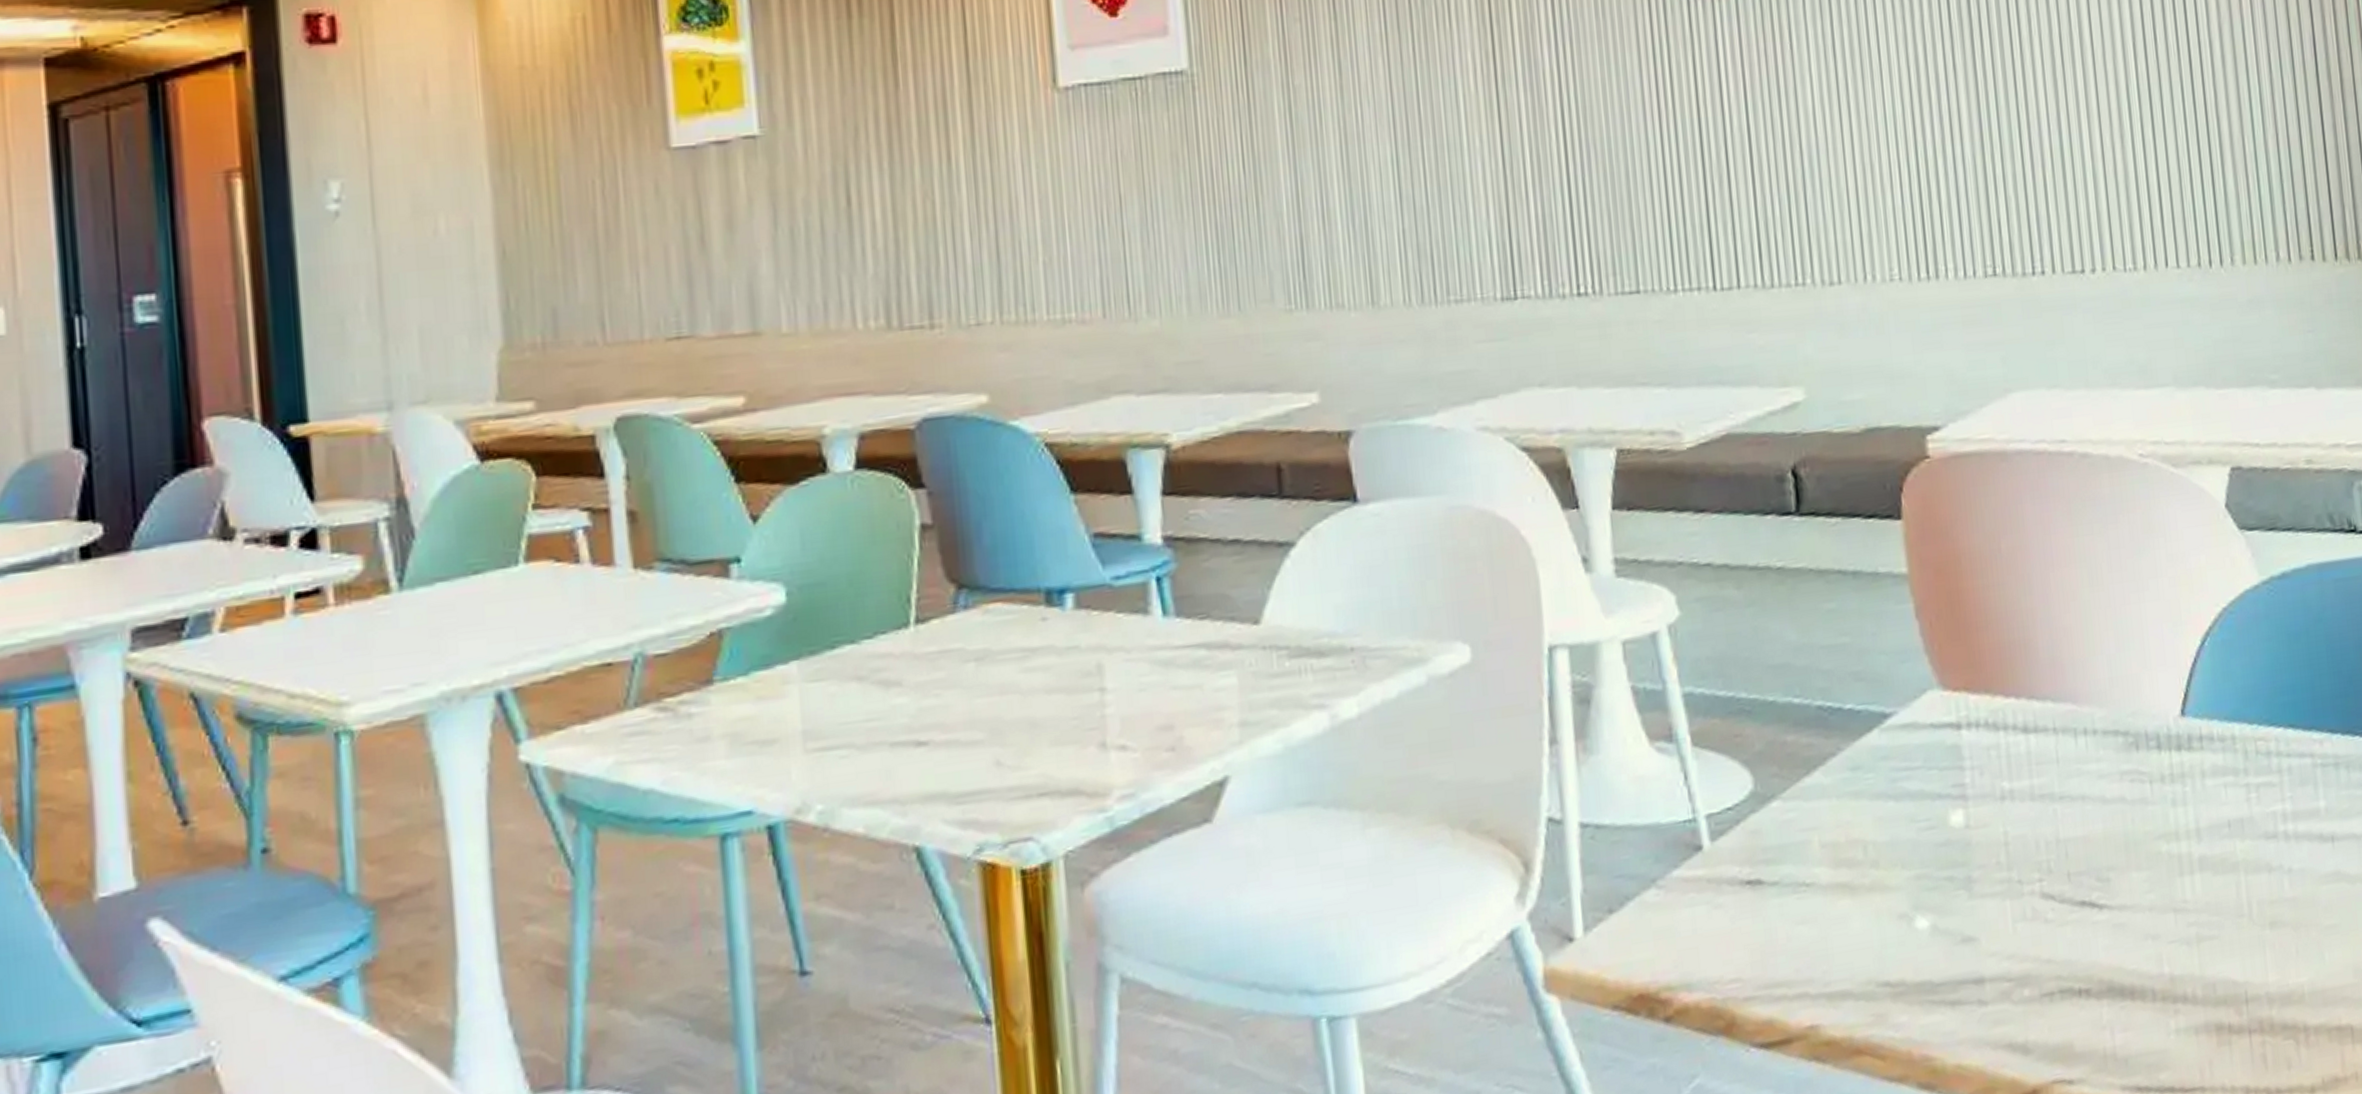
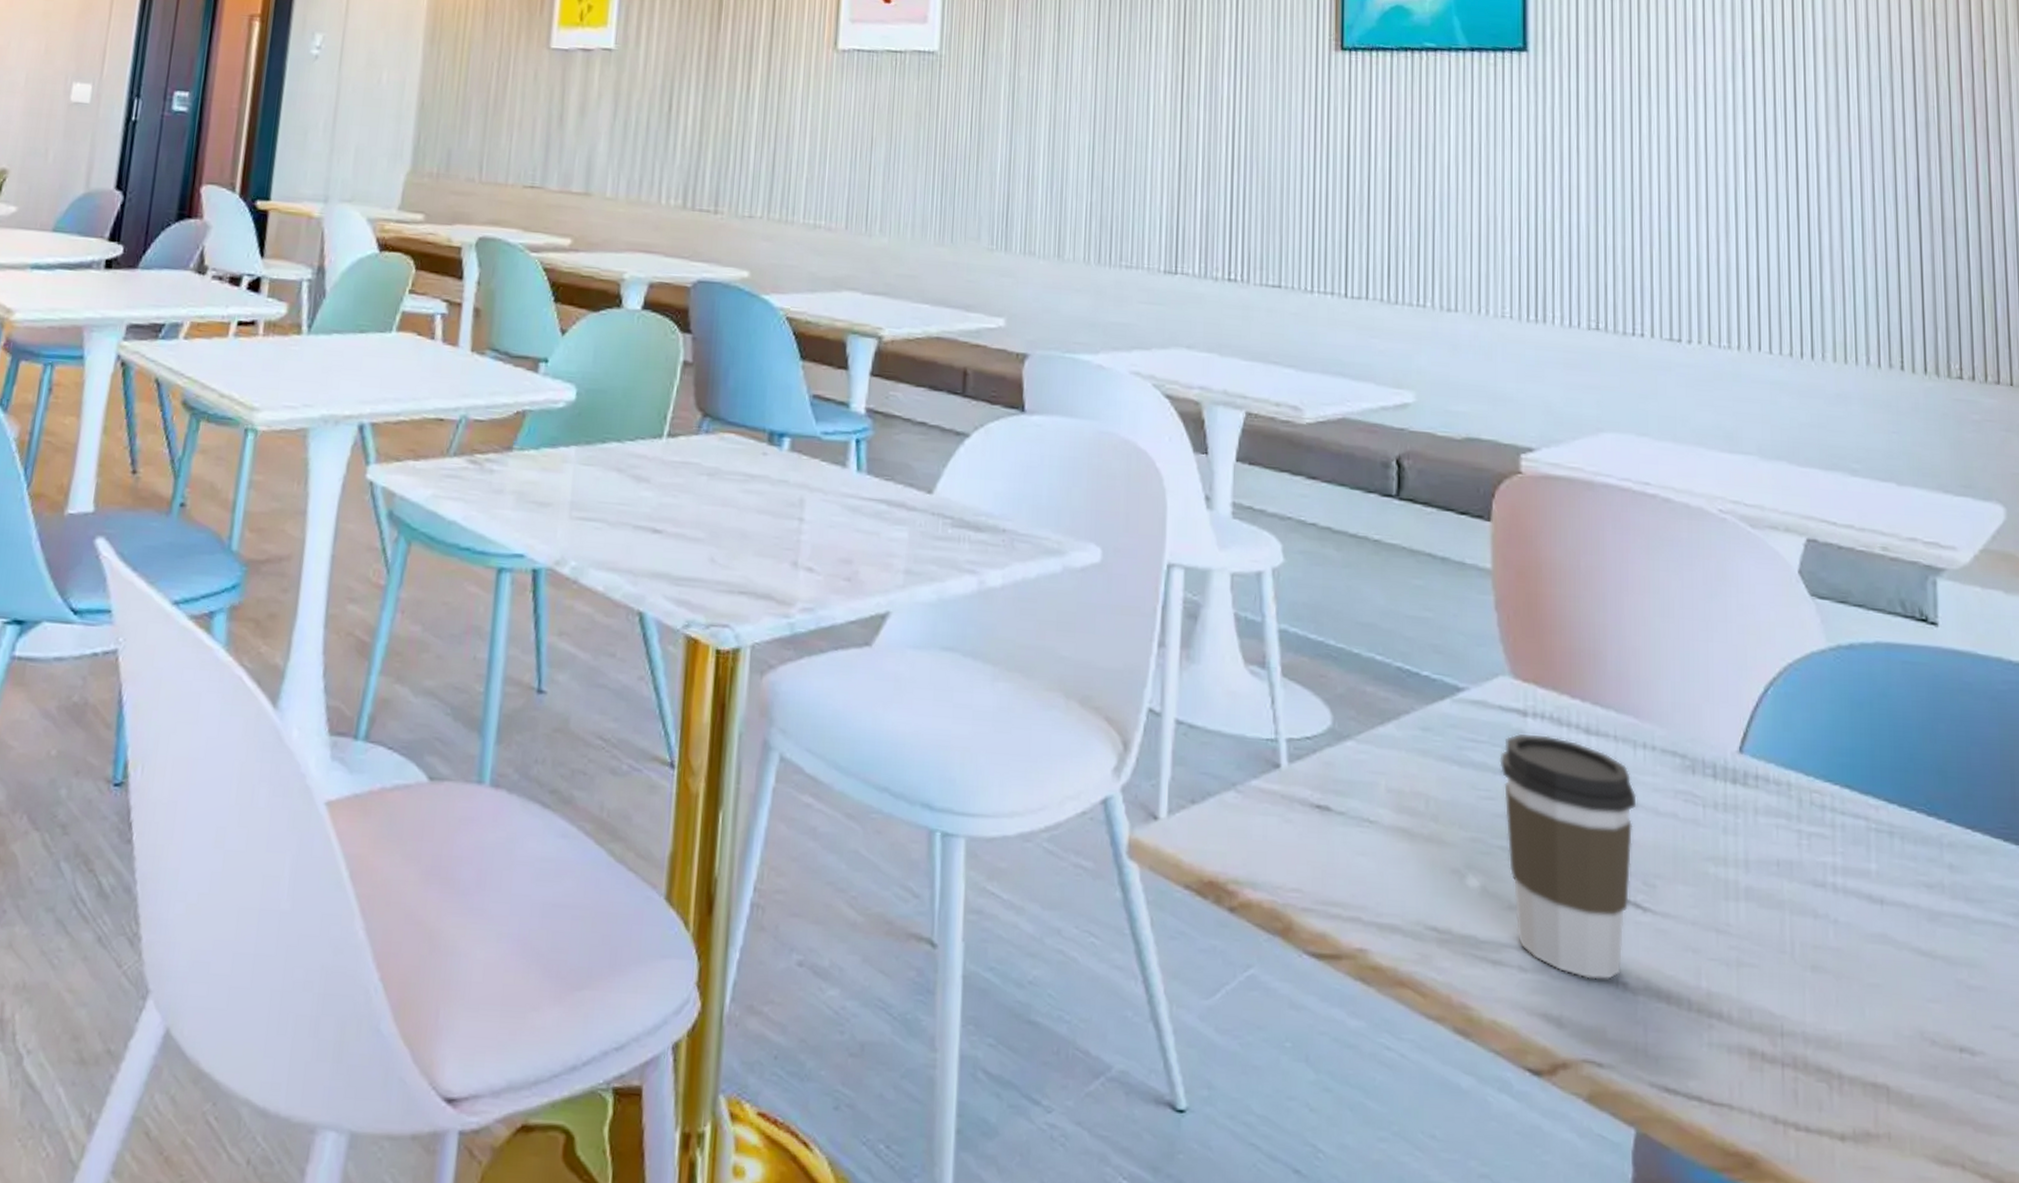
coffee cup: none [1937,744,2084,996] -> present [1499,733,1637,980]

